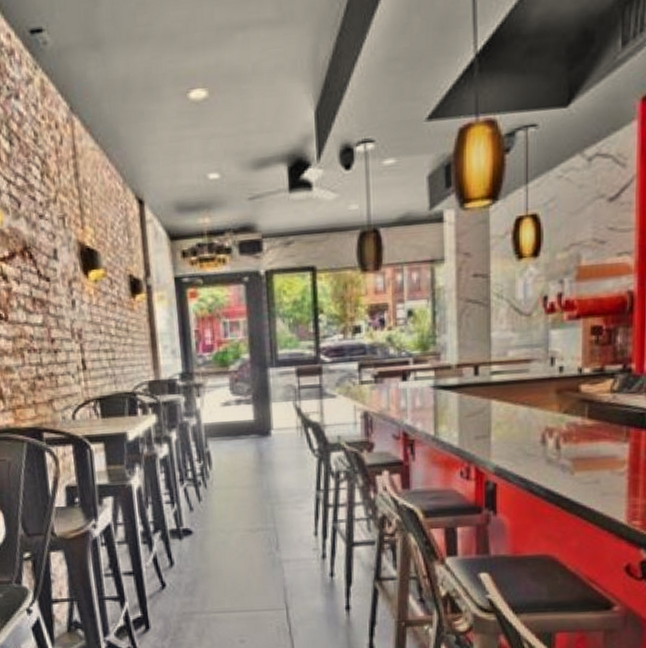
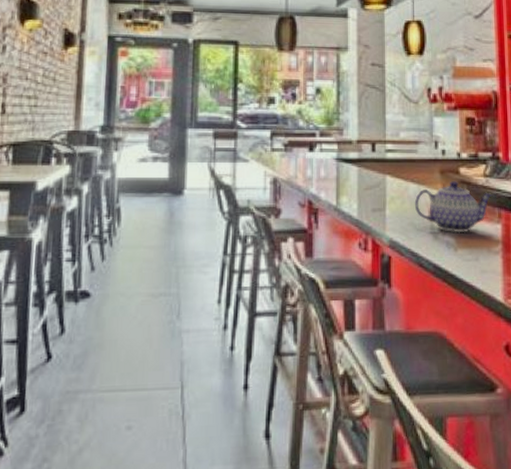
teapot: none [524,400,622,456] -> present [414,181,494,233]

